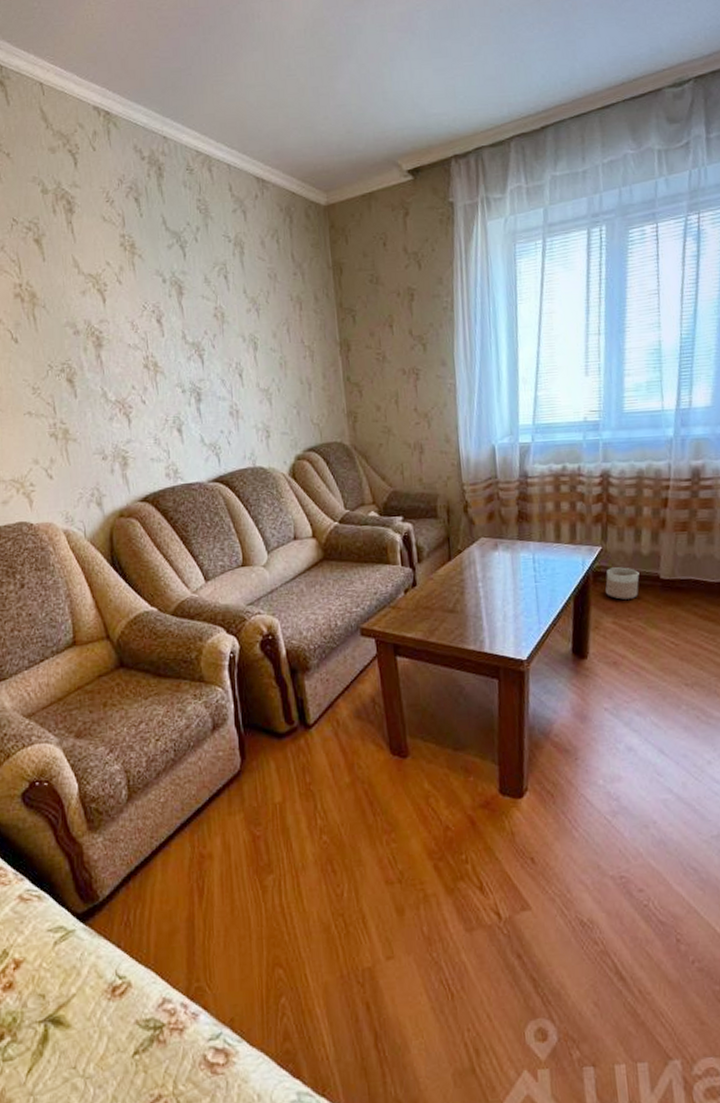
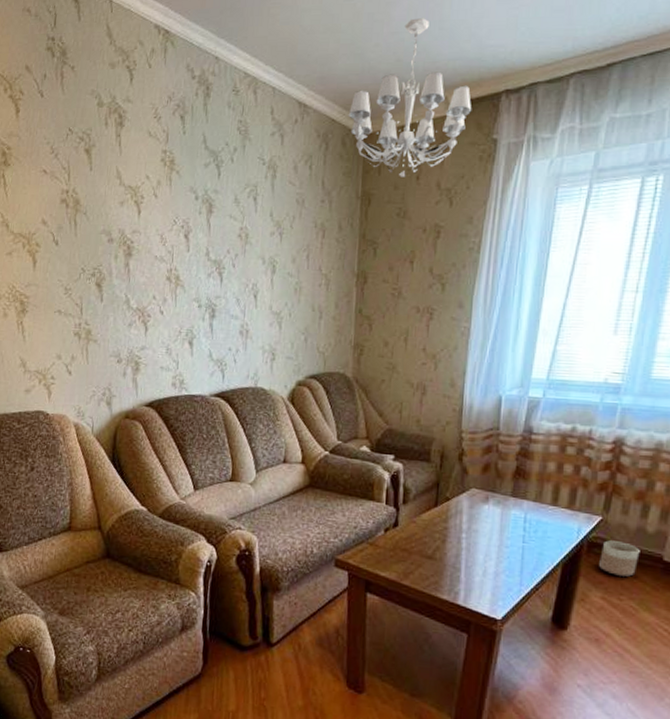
chandelier: none [307,90,426,245] -> present [348,18,472,177]

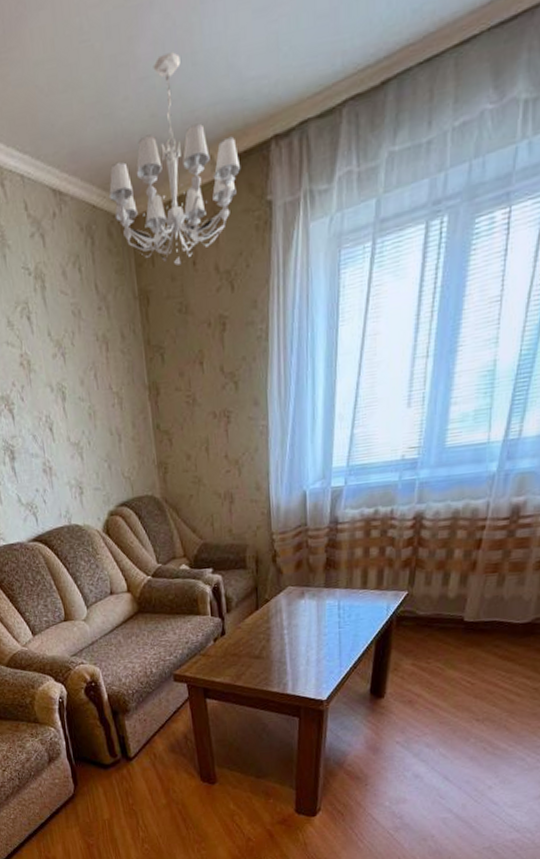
planter: present [599,540,640,577] -> none [408,611,443,643]

